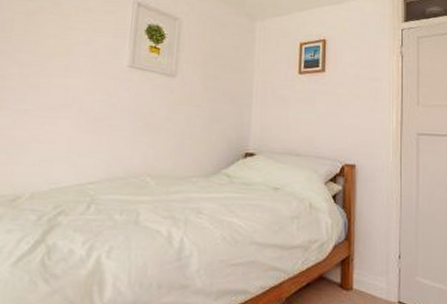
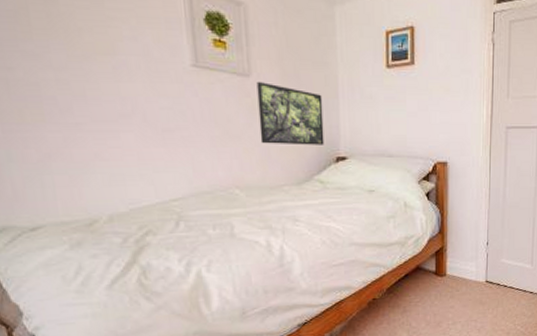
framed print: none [176,82,238,141] -> present [256,82,325,145]

